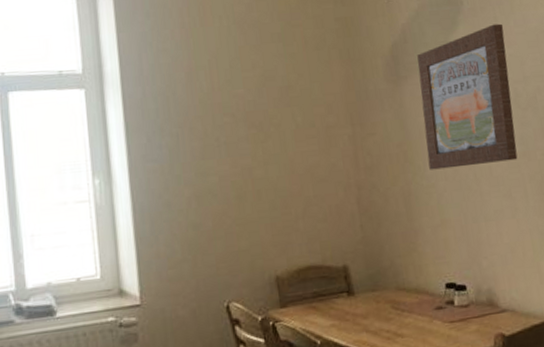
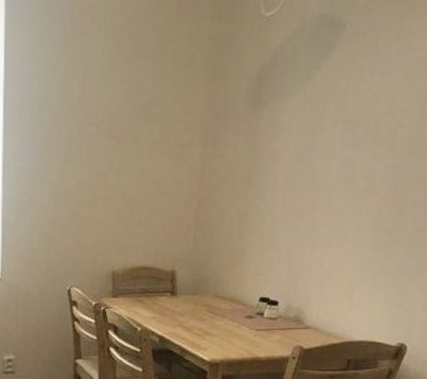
wall art: present [417,23,518,170] -> none [269,51,383,195]

